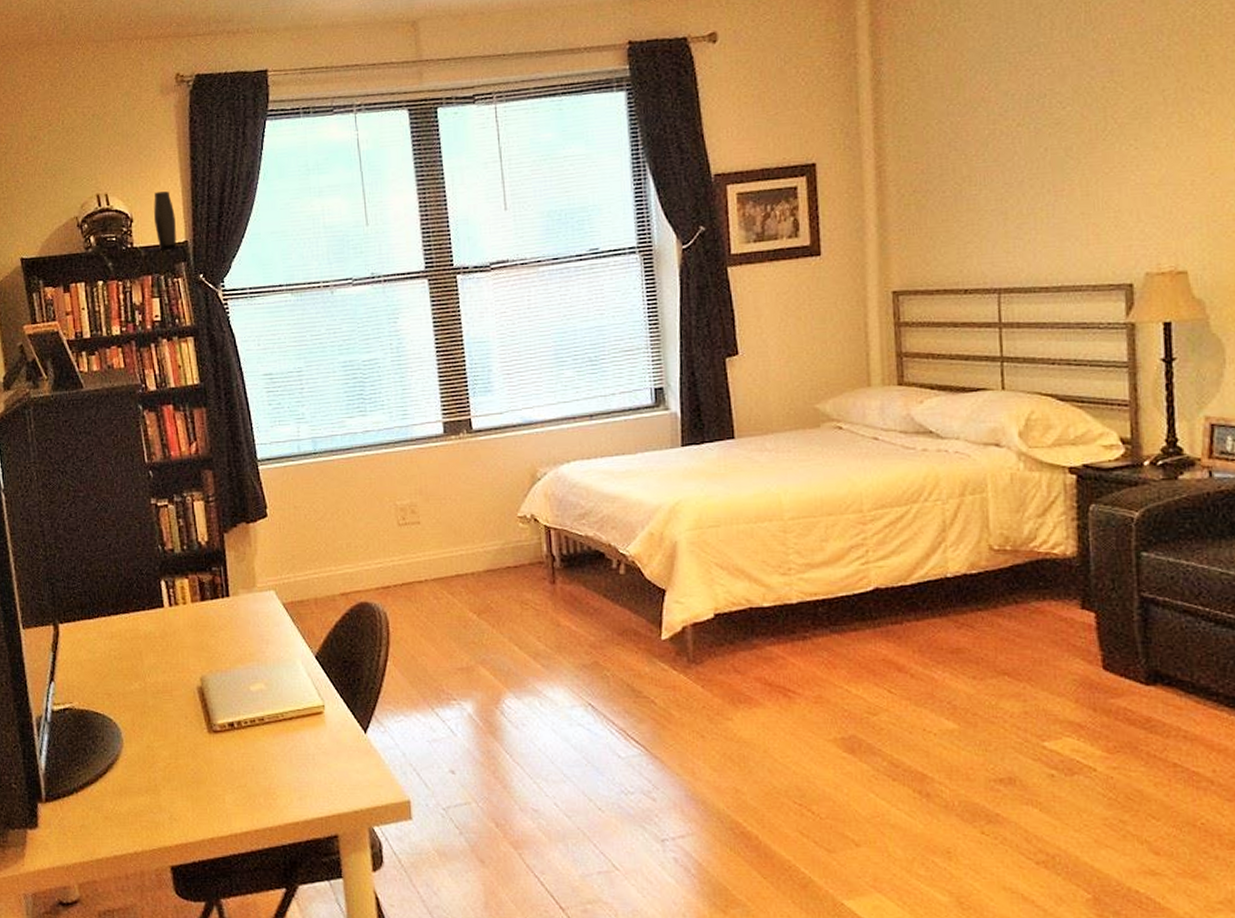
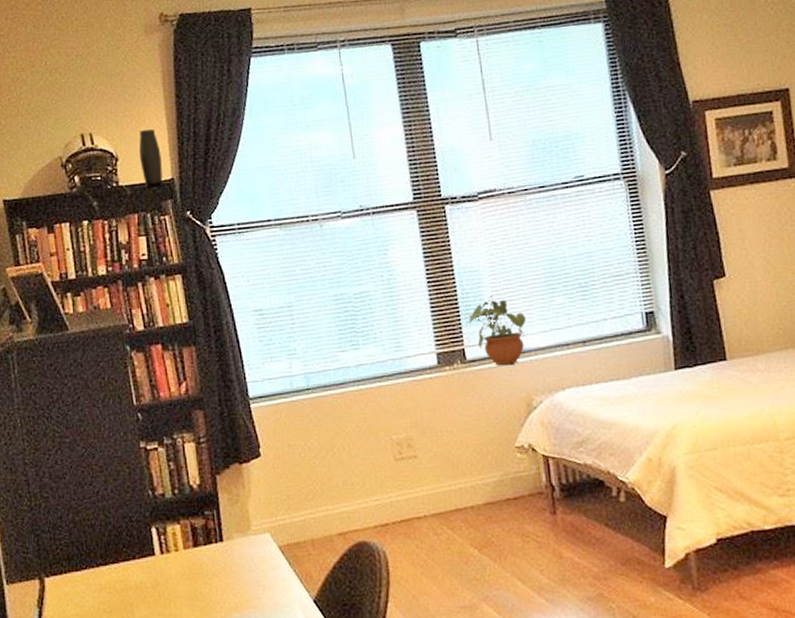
potted plant: none [476,366,533,436] -> present [468,294,526,365]

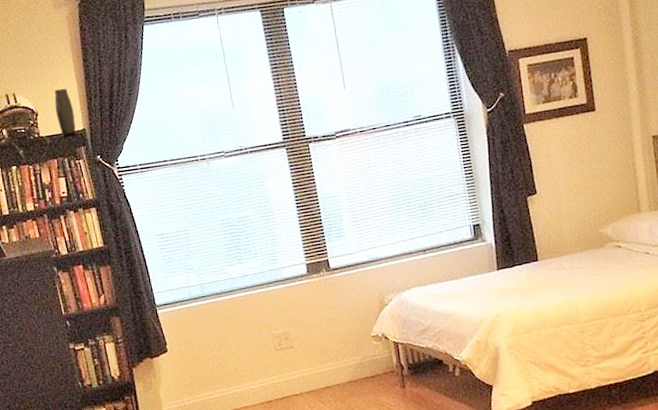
potted plant: present [468,294,526,365] -> none [331,215,377,272]

